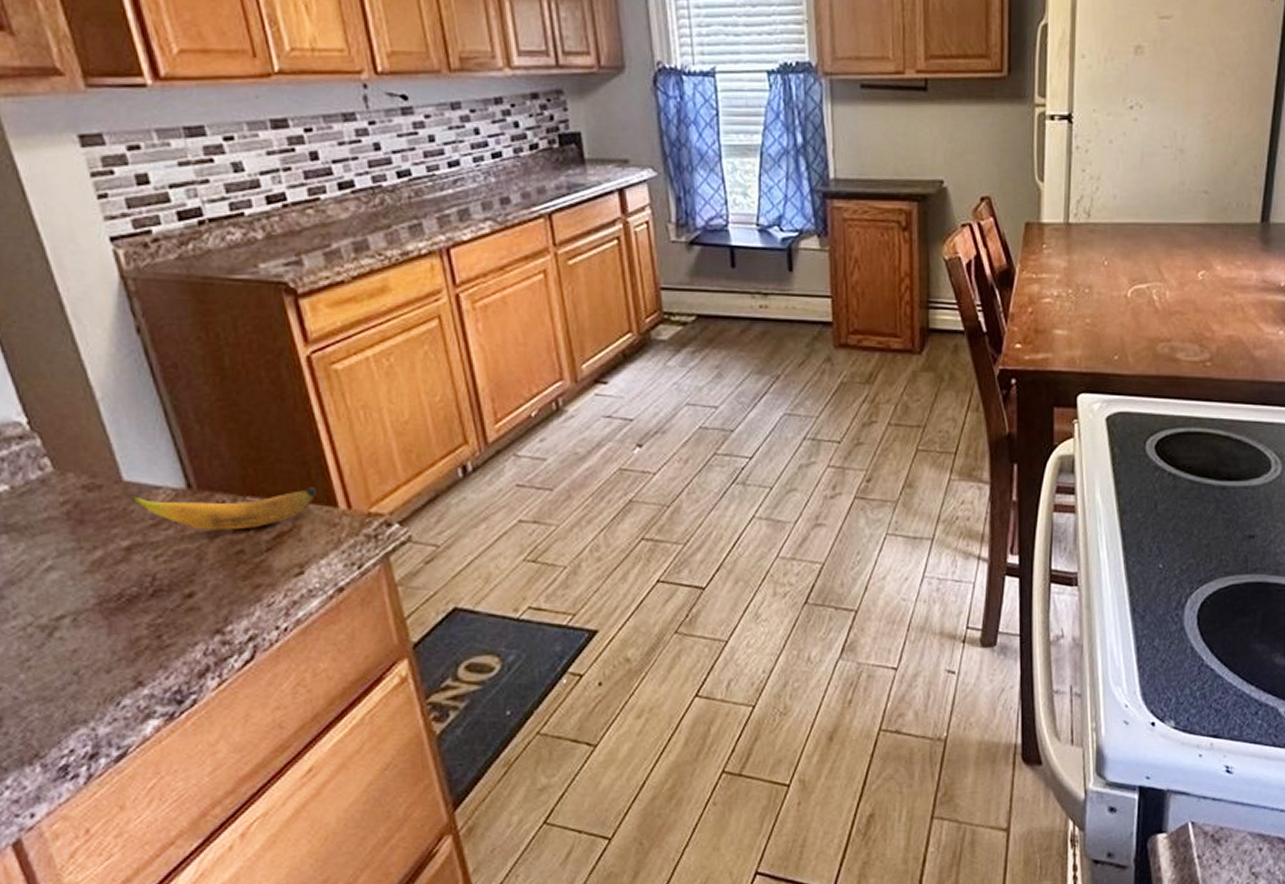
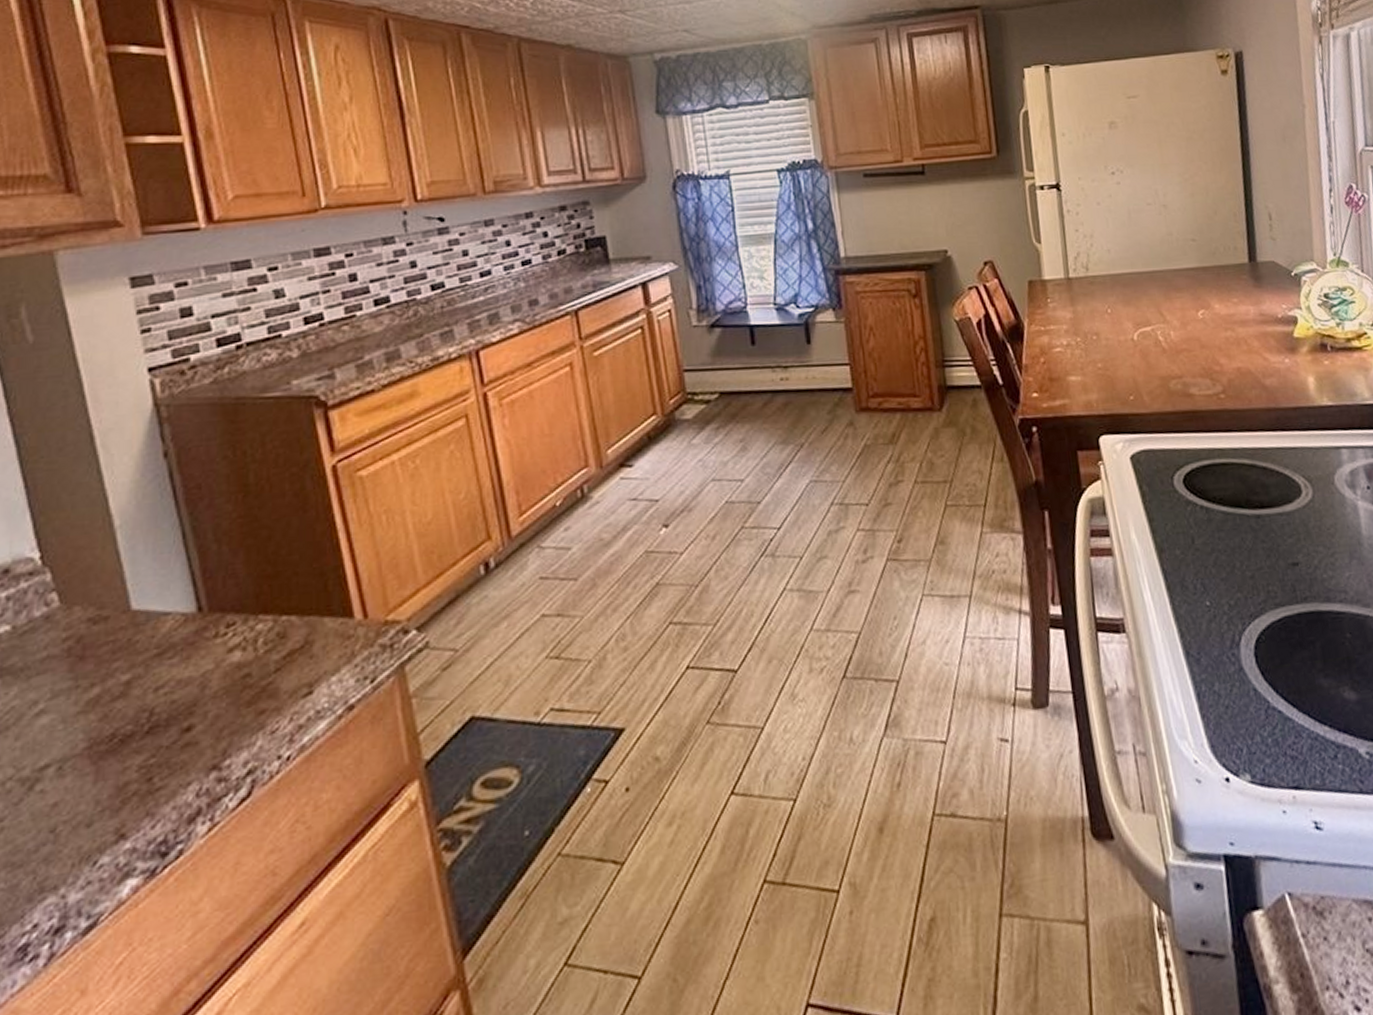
banana: present [131,487,318,531] -> none [138,598,334,656]

